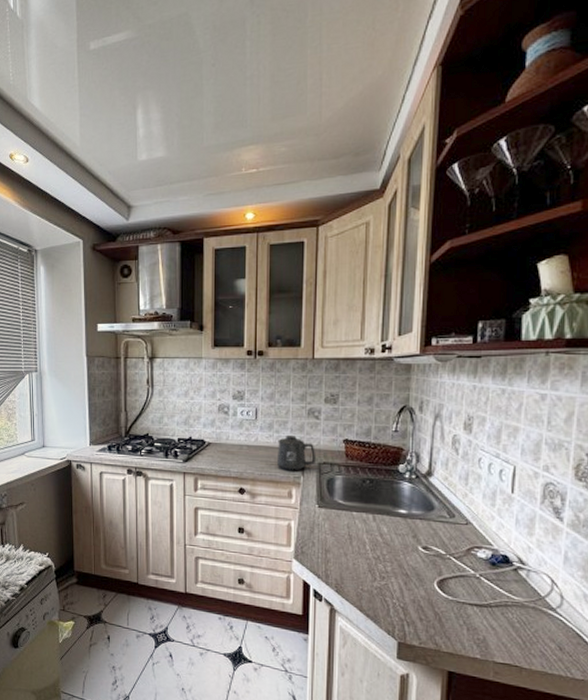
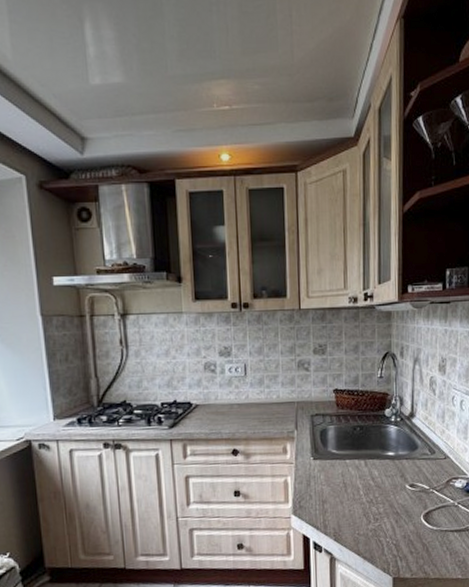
mug: present [276,434,317,471] -> none [269,389,309,426]

